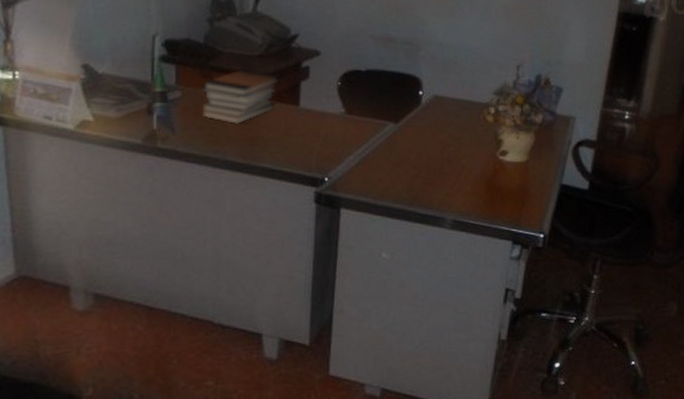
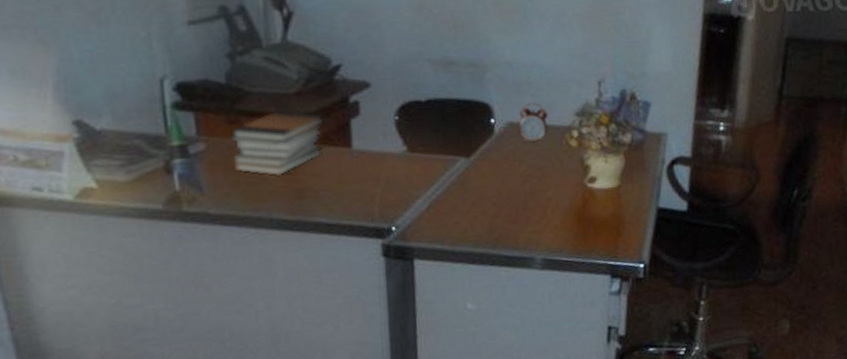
alarm clock: none [443,80,470,116] -> present [518,103,548,143]

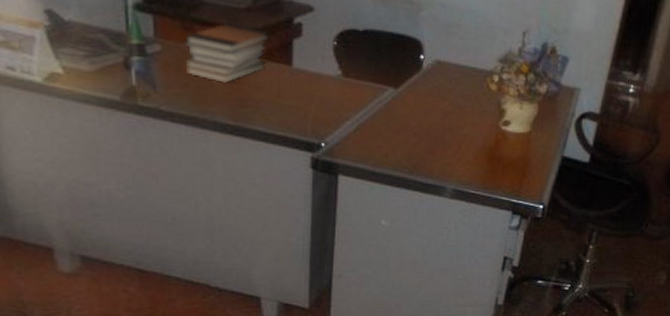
alarm clock: present [518,103,548,143] -> none [445,44,473,84]

